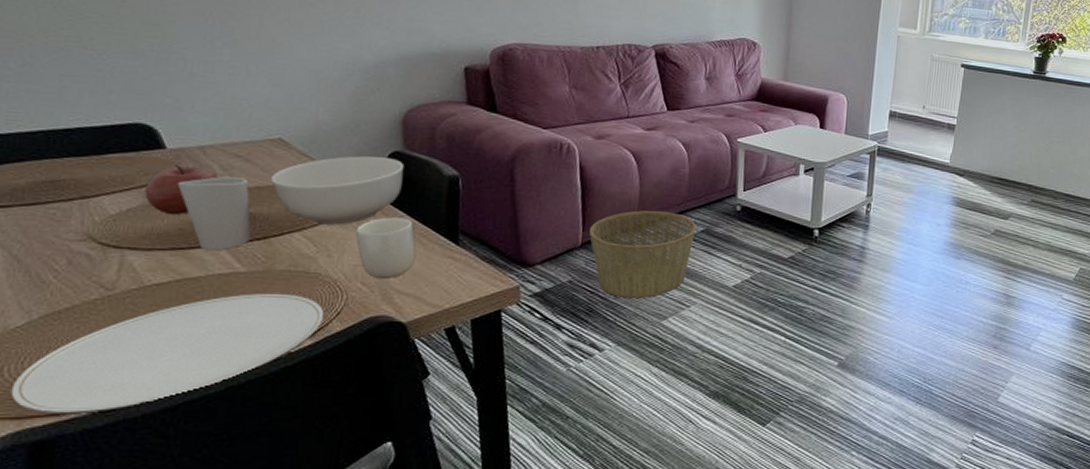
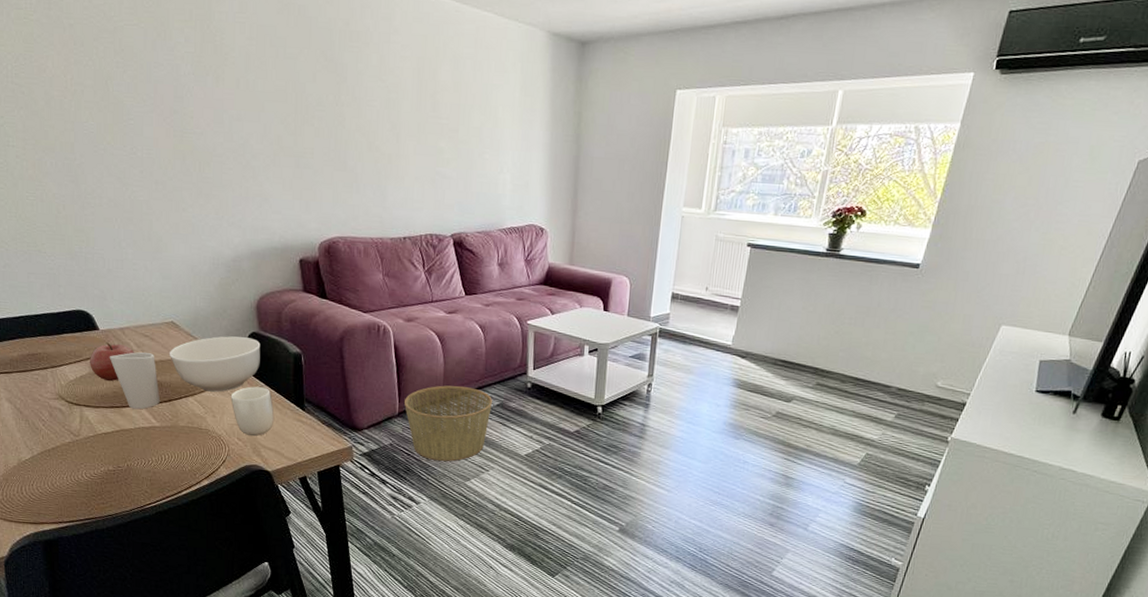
plate: present [10,293,325,414] -> none [28,443,215,524]

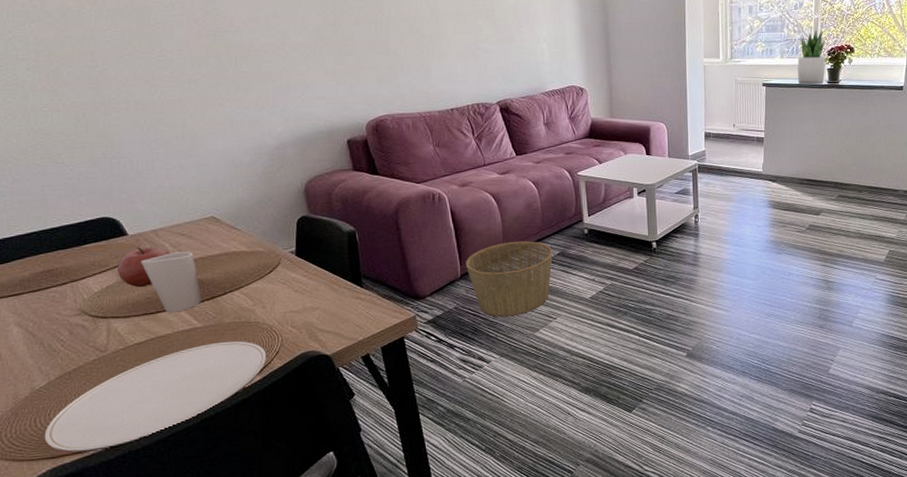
plate: none [28,443,215,524] -> present [44,341,267,453]
bowl: present [169,336,261,392] -> none [209,222,312,283]
cup: present [230,386,275,437] -> none [281,270,331,322]
planter: none [790,185,833,252] -> present [797,30,826,85]

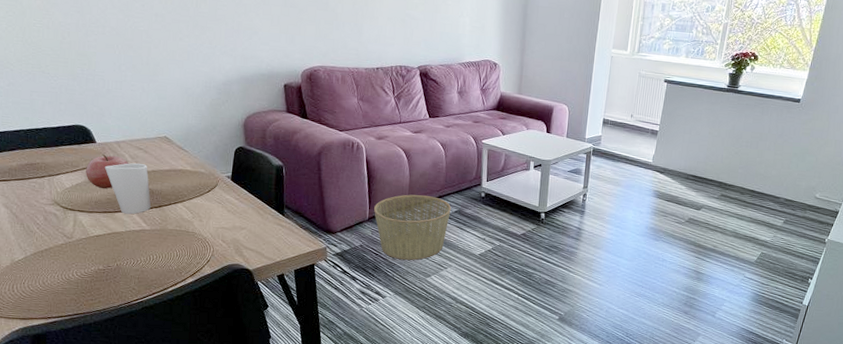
plate: present [44,341,267,453] -> none [19,244,200,319]
planter: present [797,30,826,85] -> none [699,34,732,88]

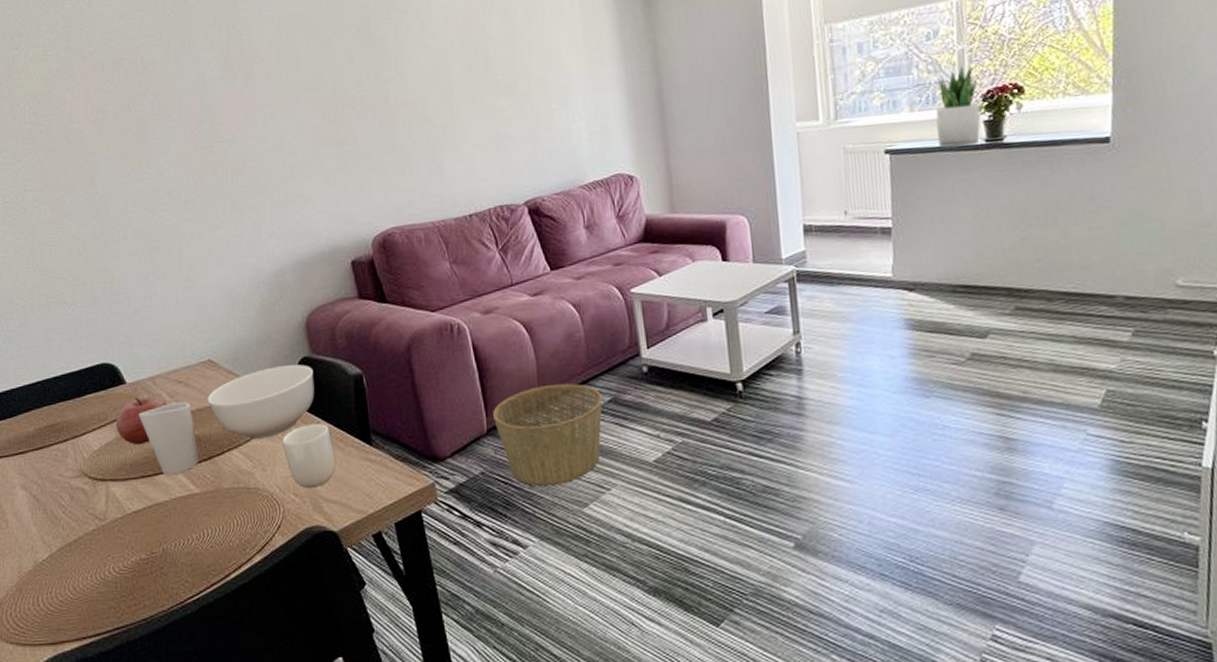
bowl: none [161,150,246,199] -> present [207,364,315,439]
cup: none [216,194,257,239] -> present [282,423,337,489]
planter: none [699,34,732,88] -> present [935,66,981,148]

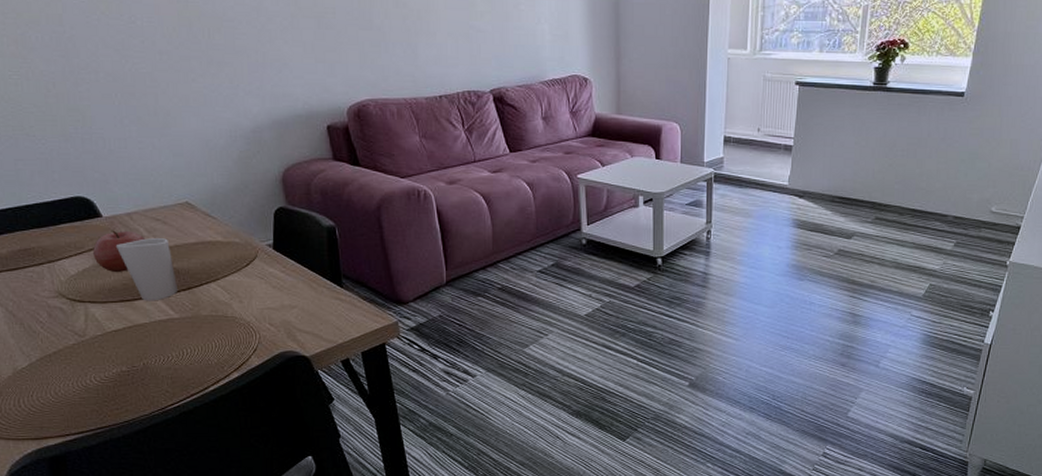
bowl: present [207,364,315,439] -> none [185,213,290,275]
cup: present [282,423,337,489] -> none [258,266,310,320]
basket: present [493,383,603,486] -> none [452,249,547,329]
planter: present [935,66,981,148] -> none [838,19,875,86]

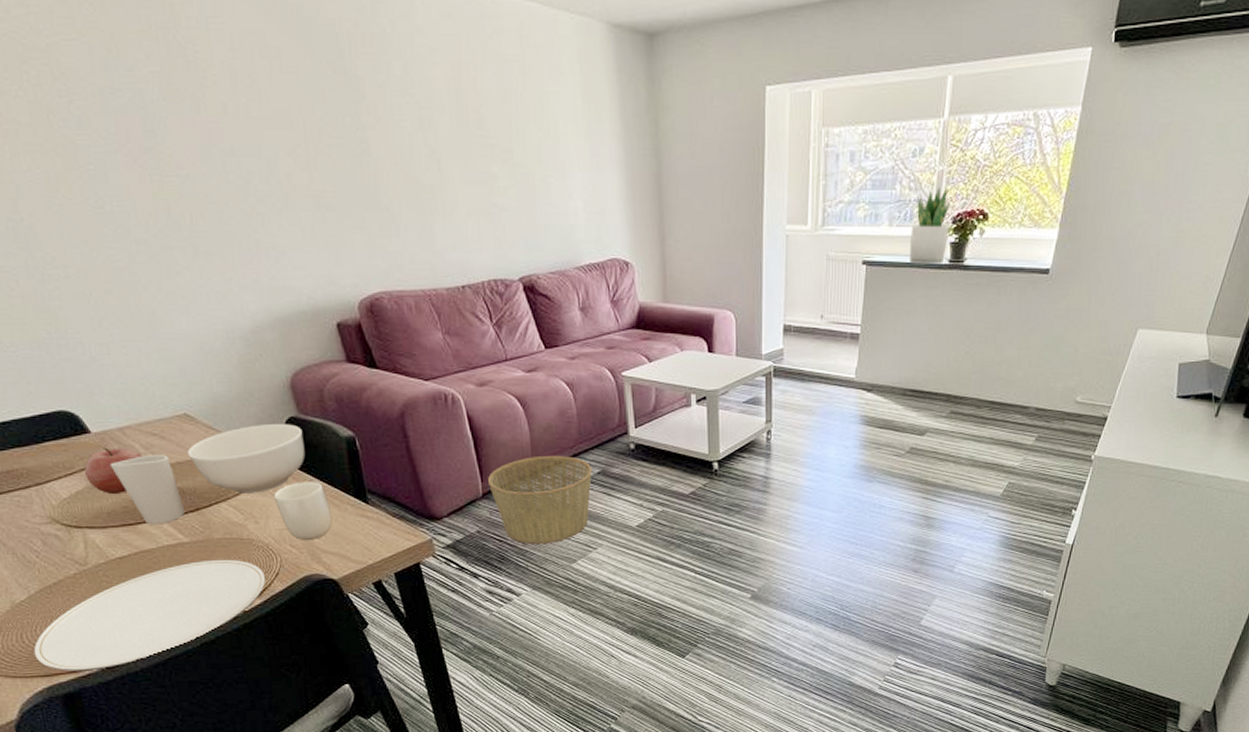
plate: none [28,335,245,436] -> present [33,559,266,672]
bowl: none [185,213,290,275] -> present [186,424,306,494]
cup: none [258,266,310,320] -> present [274,482,333,541]
basket: none [452,249,547,329] -> present [488,456,593,544]
planter: none [838,19,875,86] -> present [910,187,951,264]

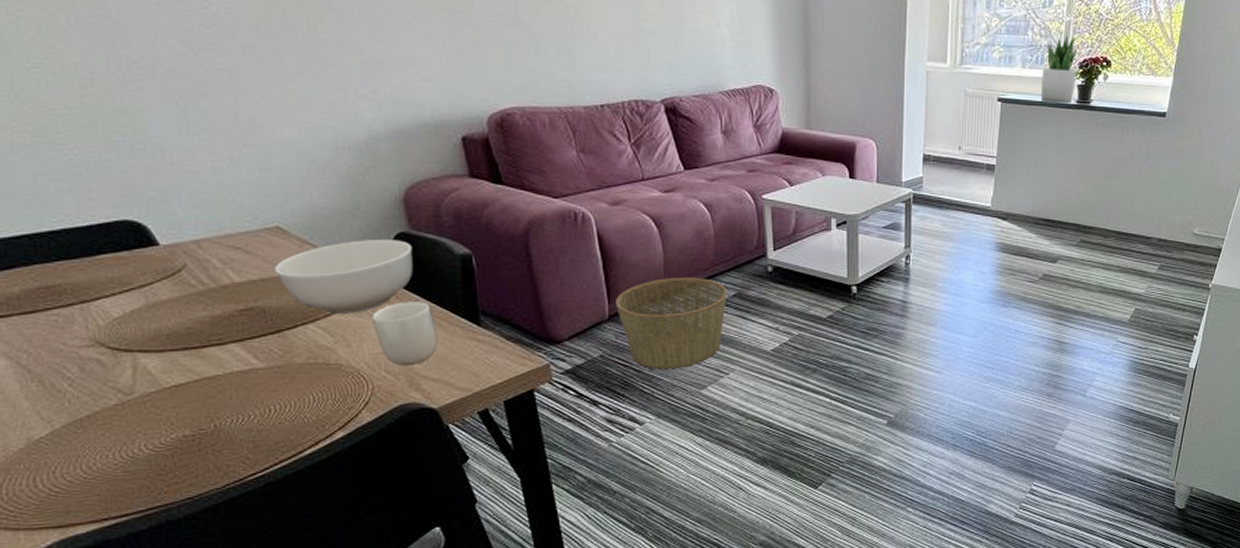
plate: present [33,559,266,672] -> none [47,386,353,521]
fruit: present [84,447,143,495] -> none [145,261,220,314]
cup: present [109,454,185,525] -> none [177,269,263,348]

